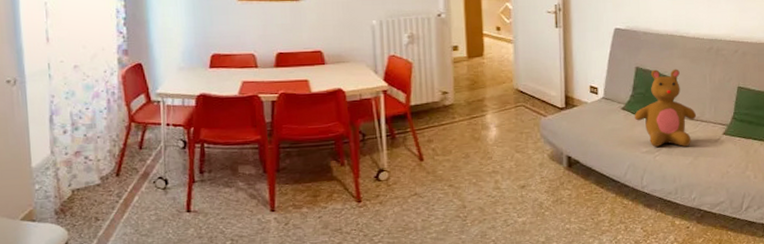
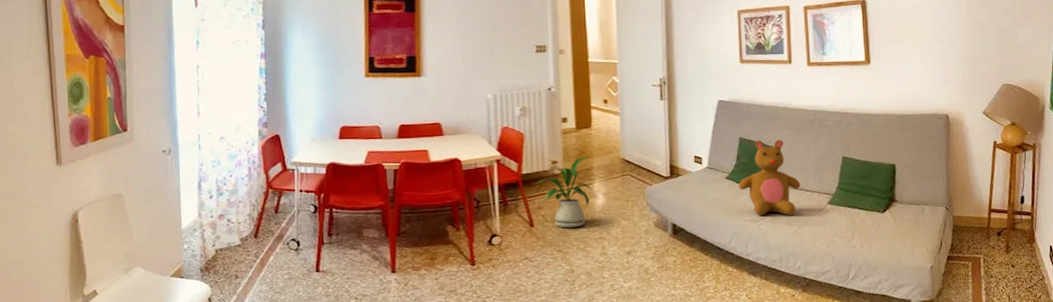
house plant: none [424,87,486,162] -> present [534,157,593,228]

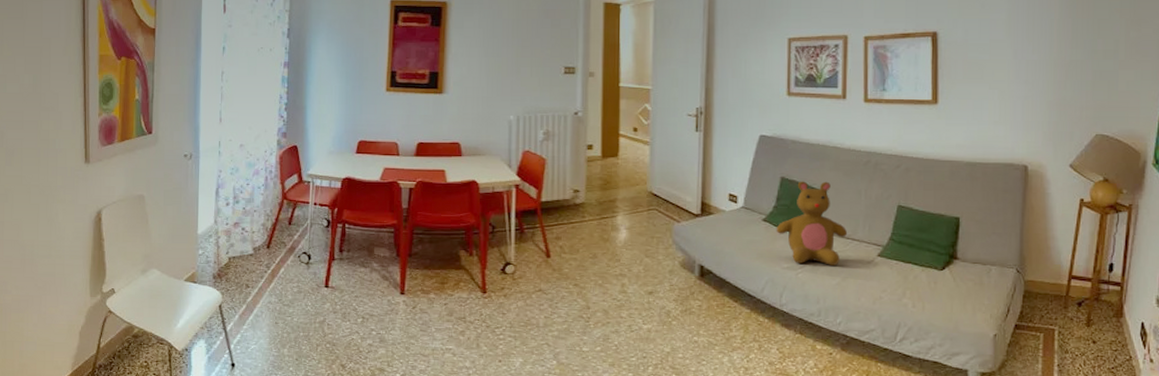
house plant: present [534,157,593,228] -> none [554,188,616,262]

